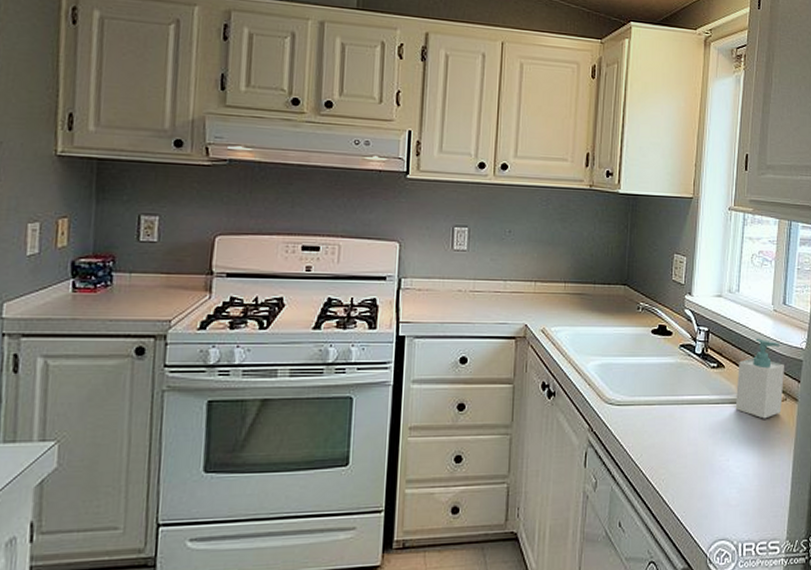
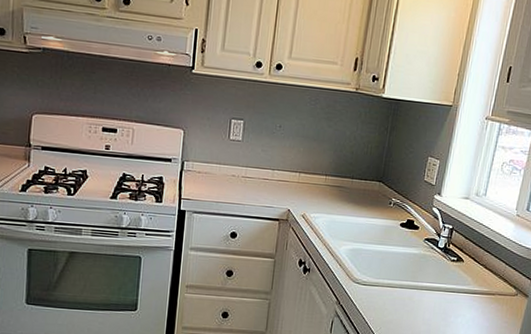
soap bottle: present [735,338,784,419] -> none [469,239,520,310]

